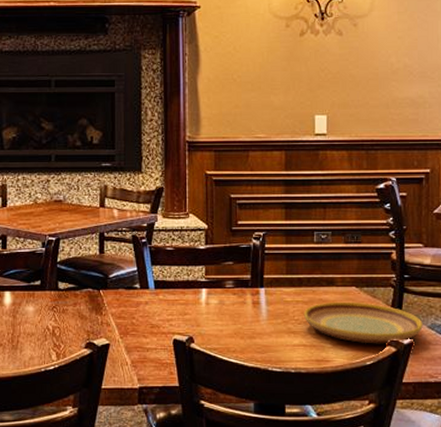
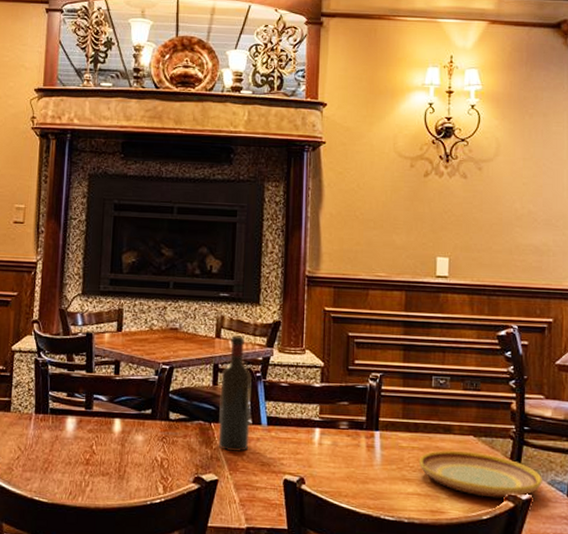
wine bottle: none [107,203,138,316] -> present [218,334,252,452]

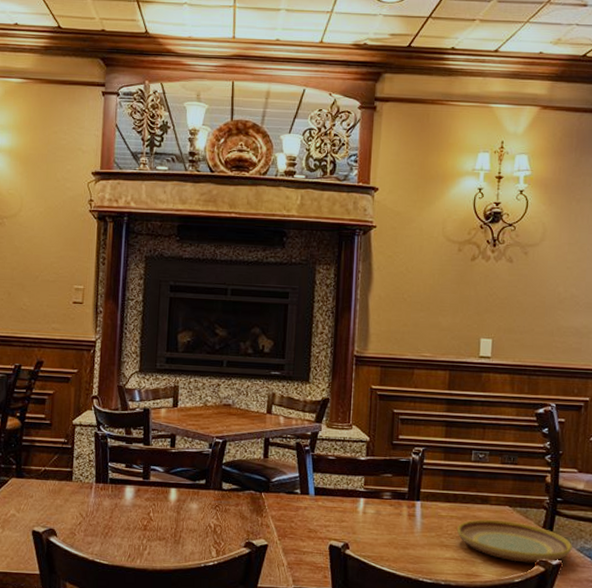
wine bottle: present [218,334,252,452] -> none [268,410,301,519]

